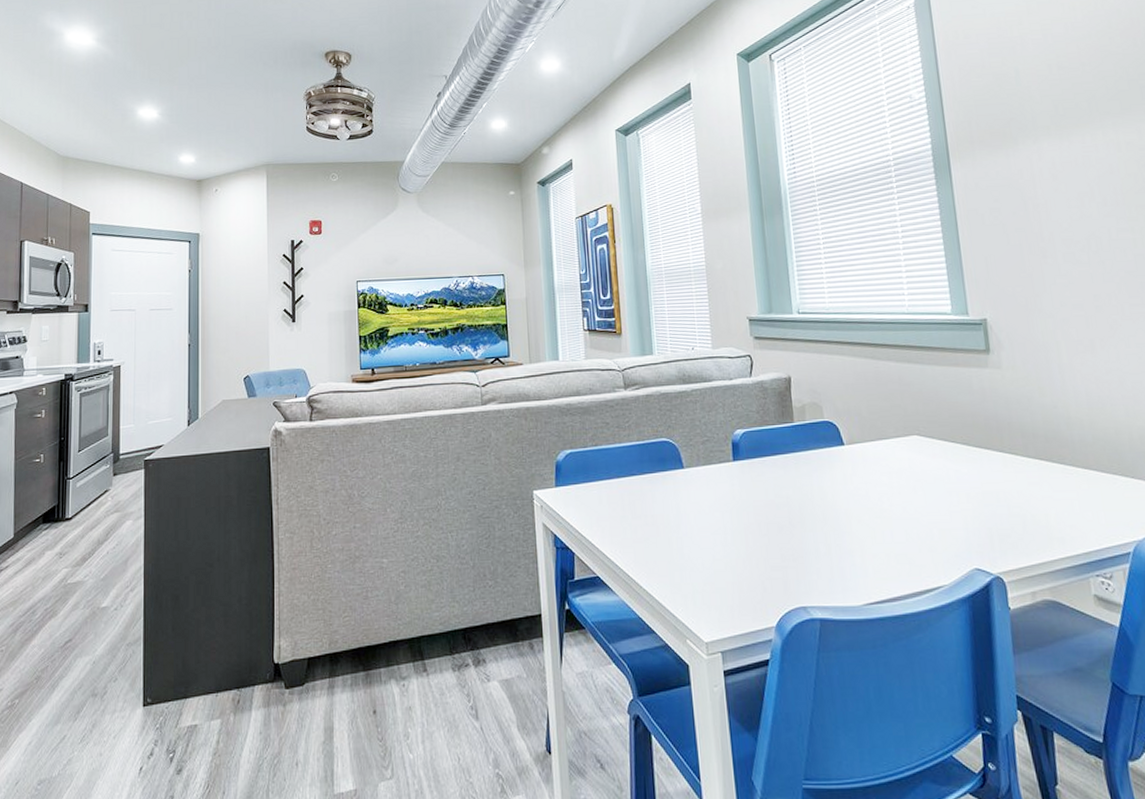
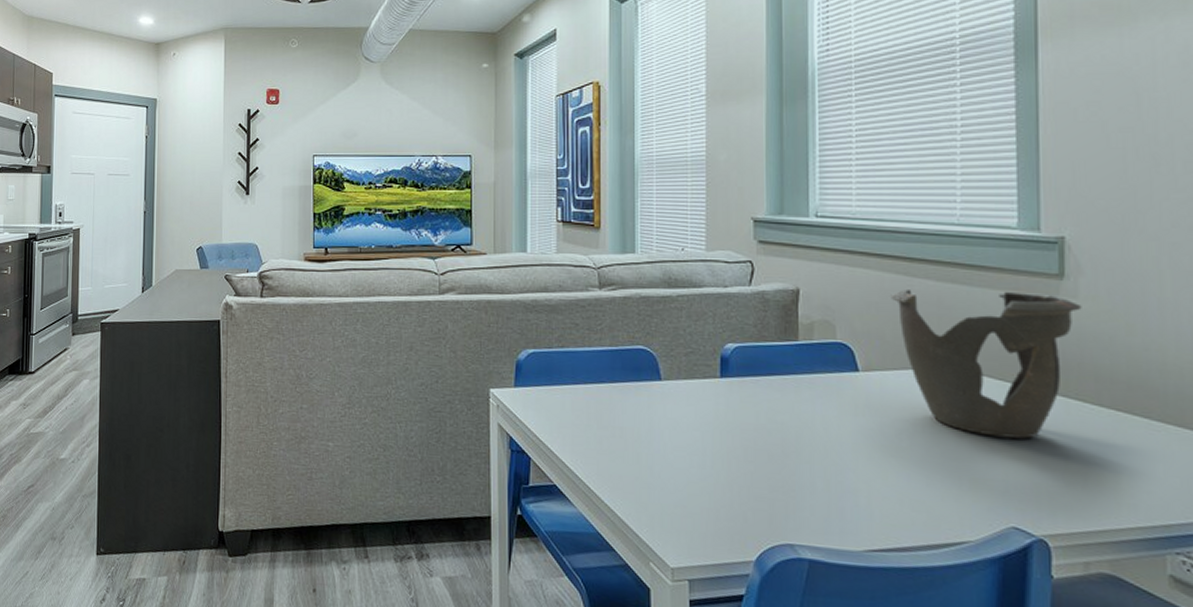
decorative bowl: none [862,366,1005,492] -> present [890,290,1082,439]

